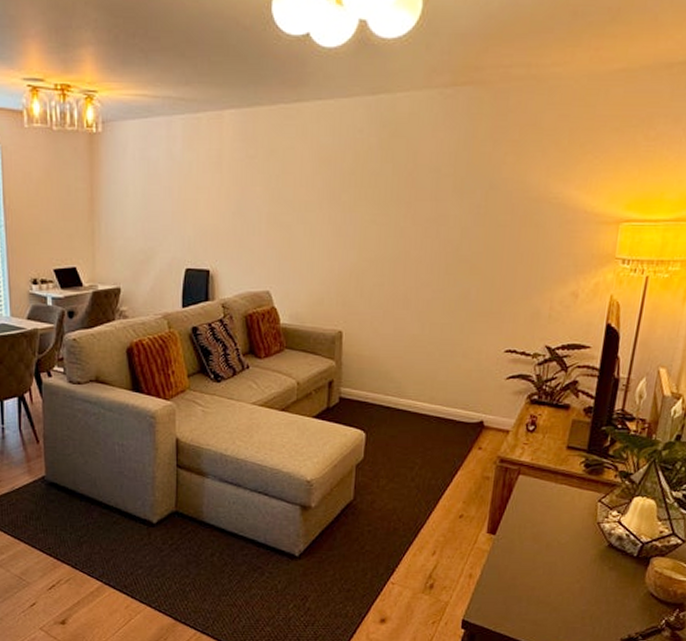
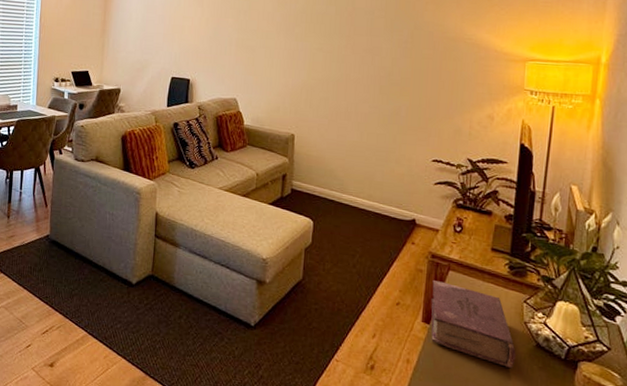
book: none [496,487,587,571] -> present [431,280,516,368]

